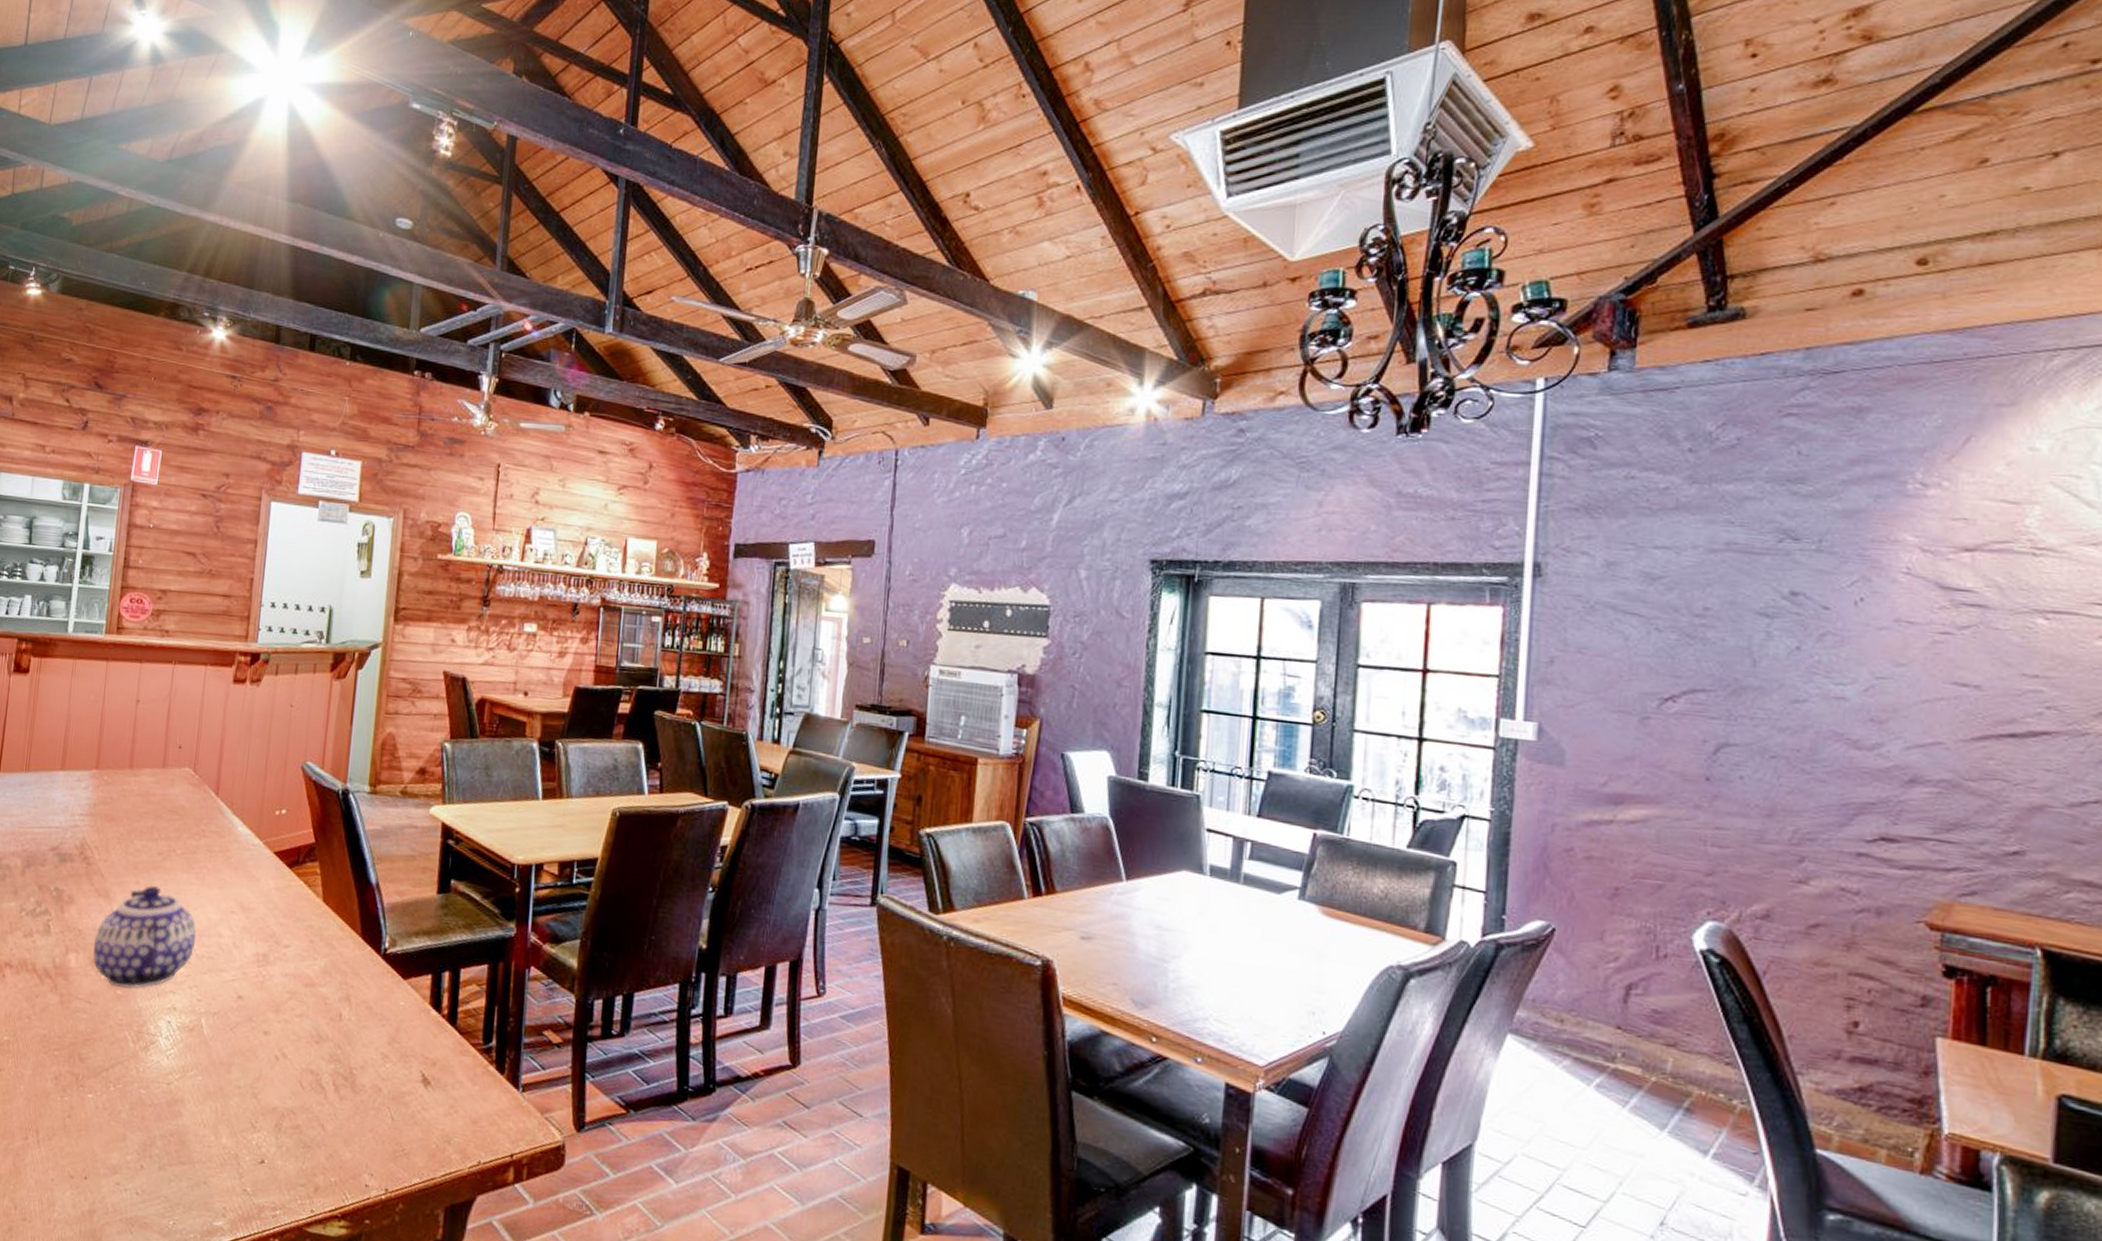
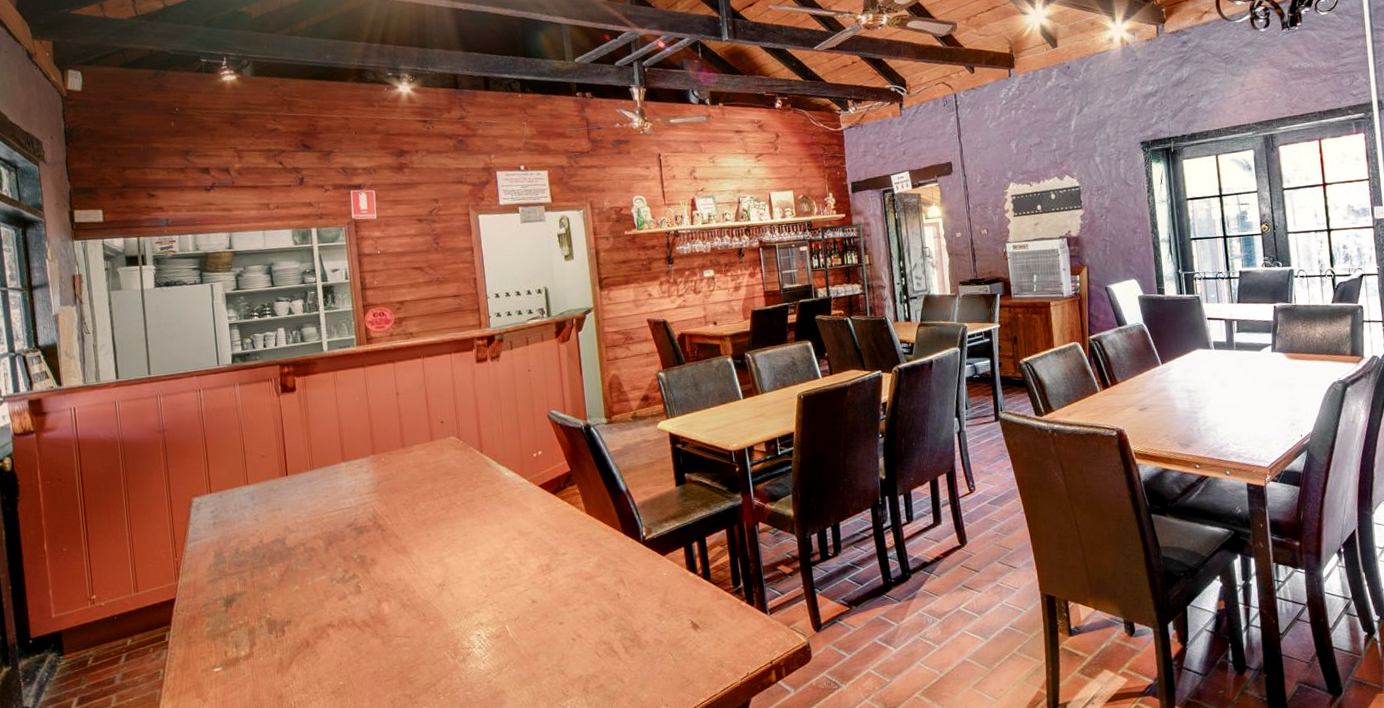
teapot: present [92,885,197,989] -> none [401,533,489,619]

